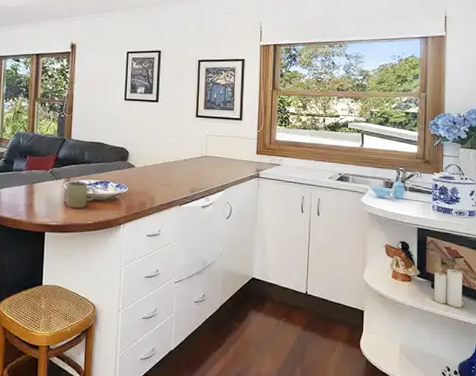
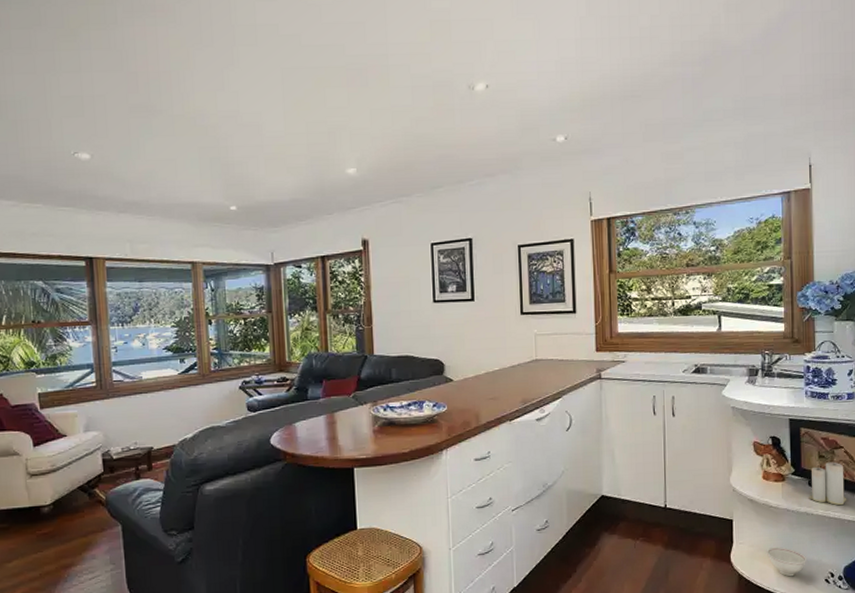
mug: present [65,181,96,209] -> none [373,404,410,437]
soap dispenser: present [368,180,405,199] -> none [730,365,773,389]
bowl: none [391,339,427,367] -> present [766,547,807,577]

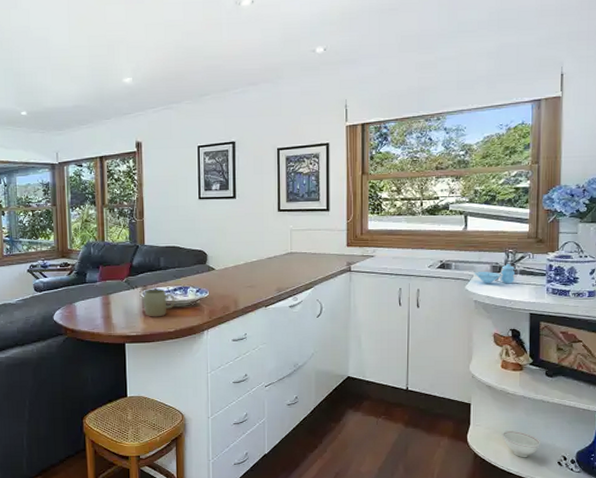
mug: none [373,404,410,437] -> present [143,288,175,317]
soap dispenser: none [730,365,773,389] -> present [474,263,516,285]
candle: present [808,460,847,506] -> none [545,353,583,395]

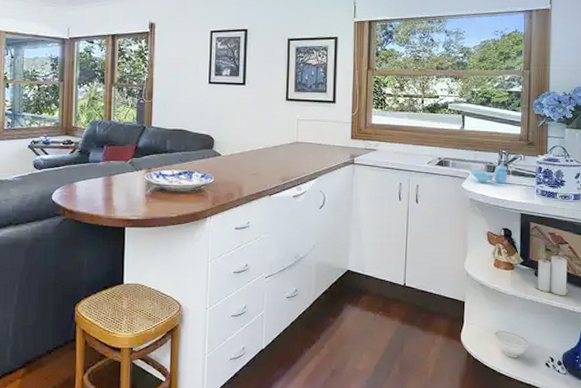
mug: present [143,288,175,317] -> none [146,172,179,201]
candle: none [545,353,583,395] -> present [534,254,569,296]

